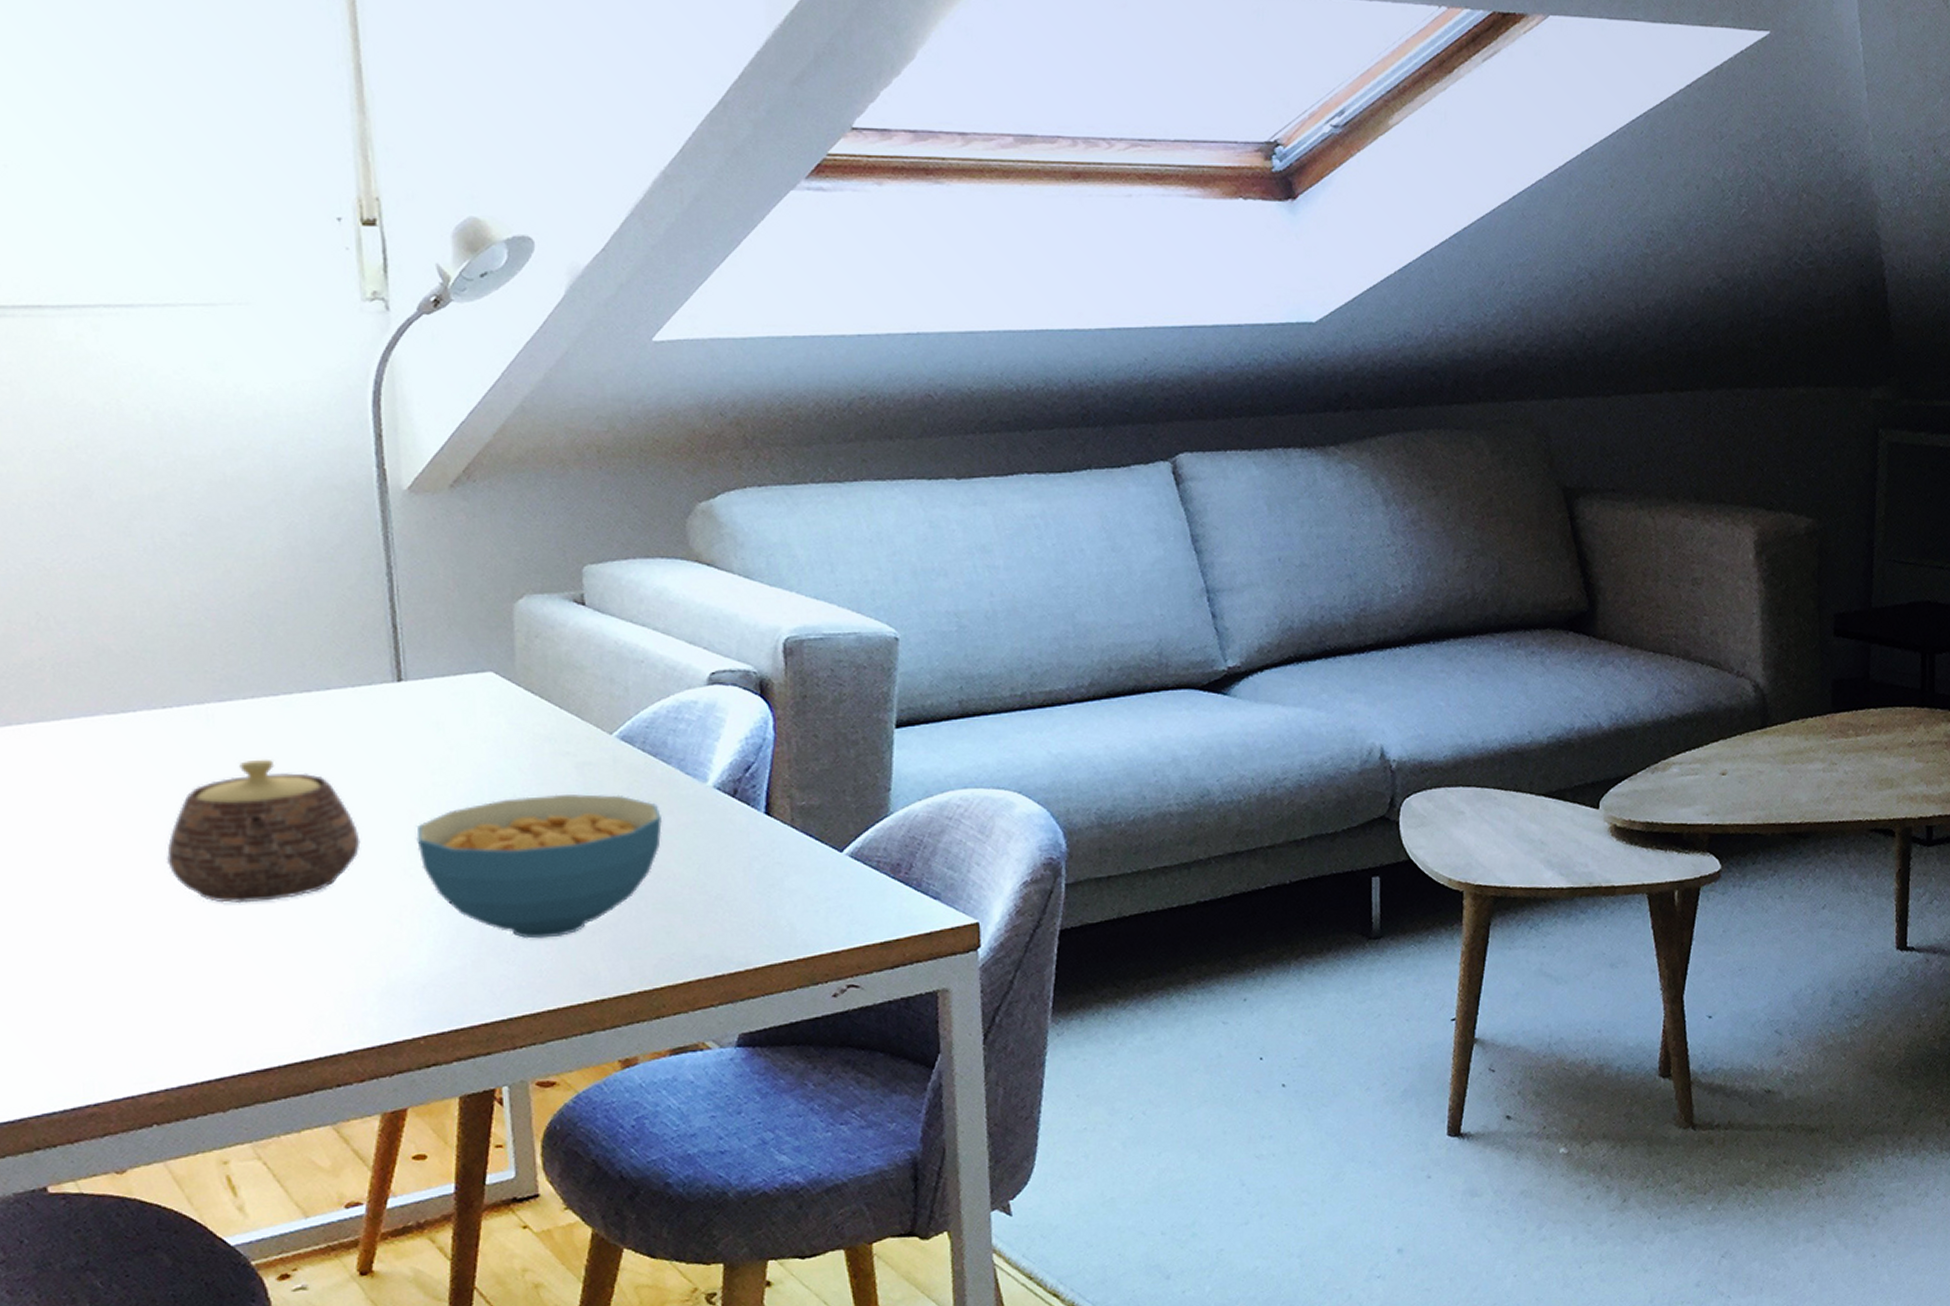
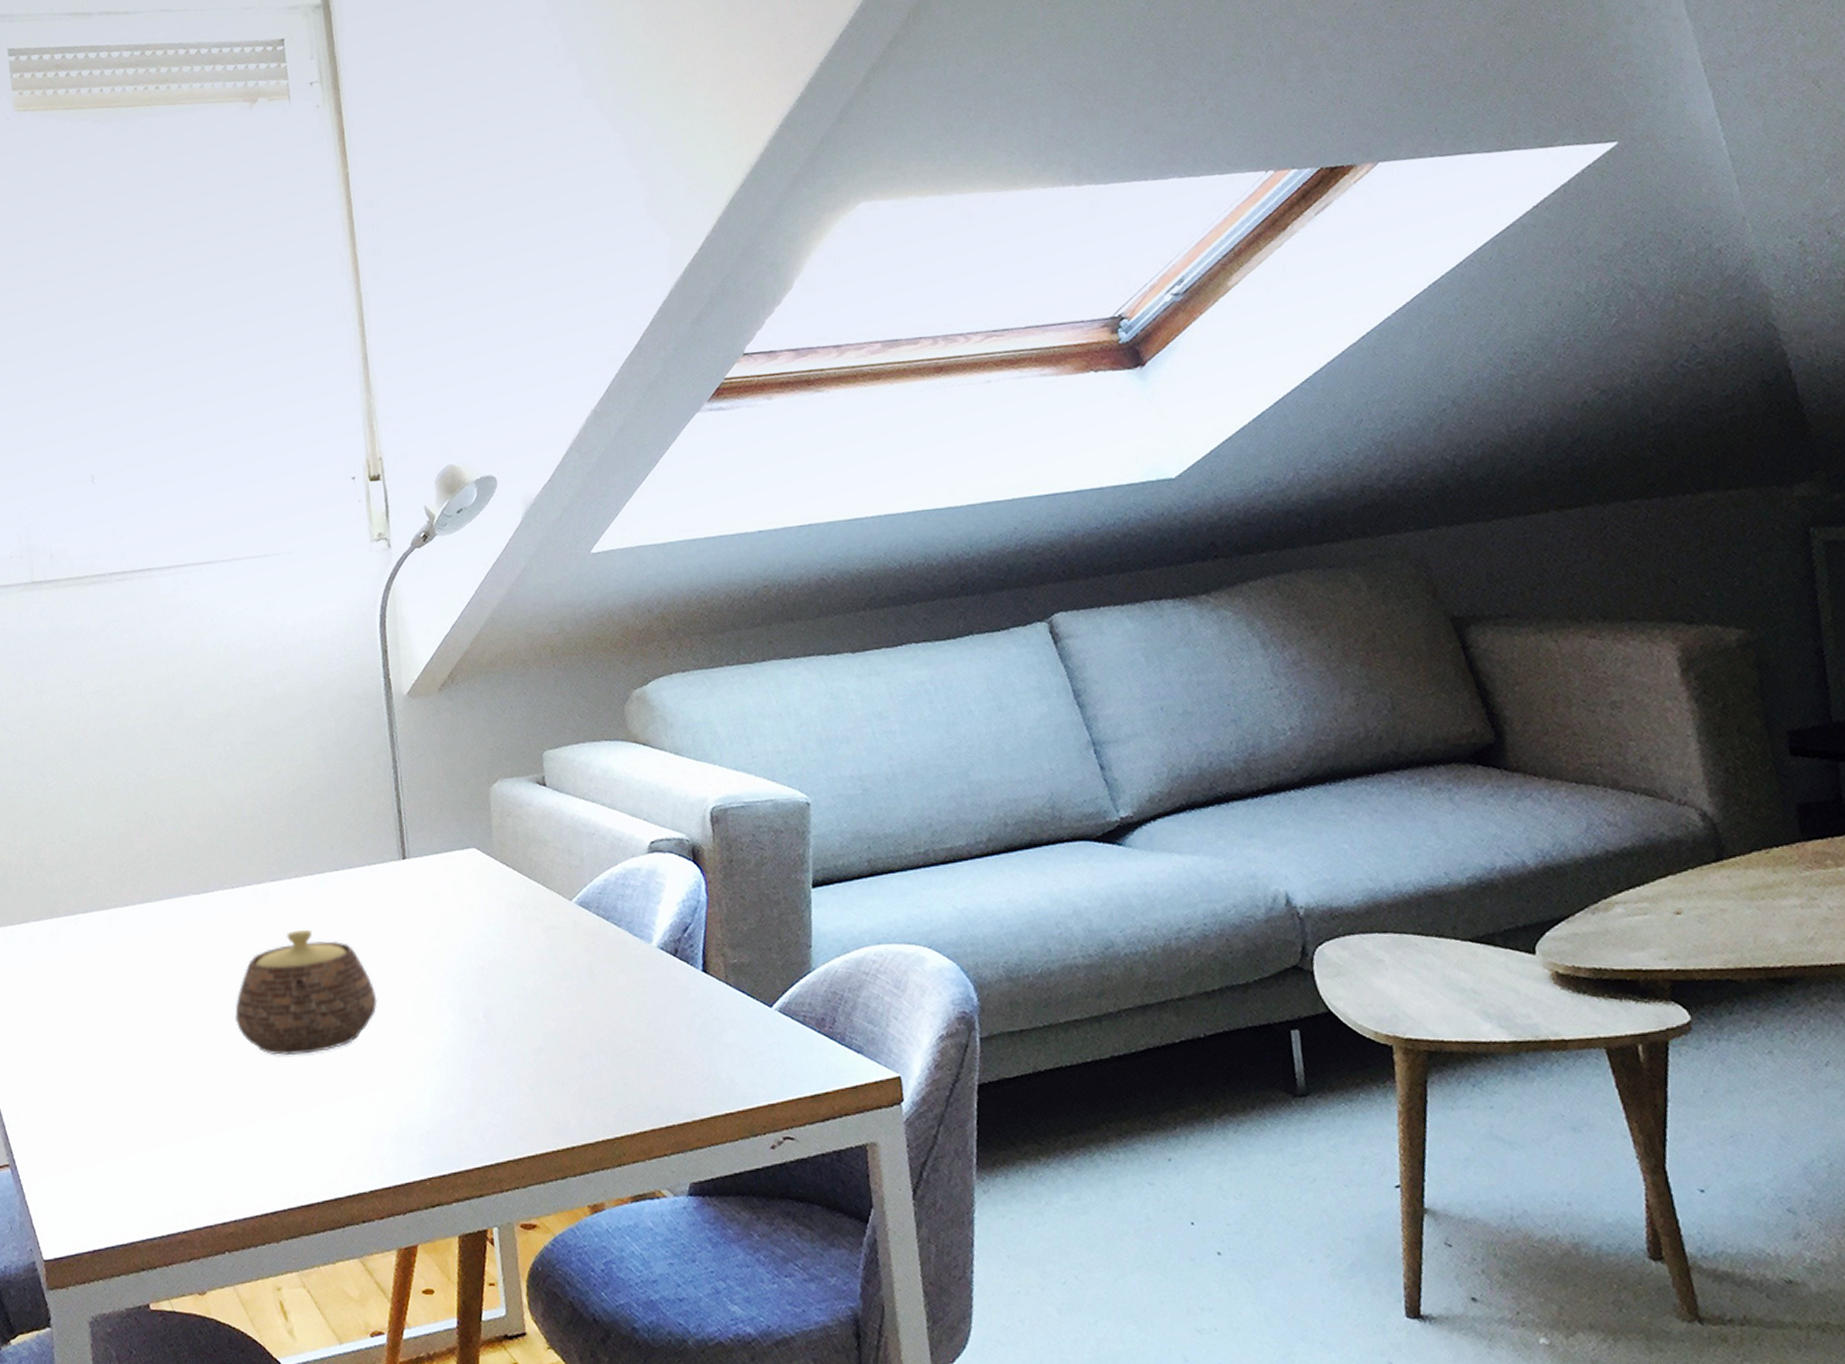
cereal bowl: present [416,794,662,939] -> none [419,955,616,1090]

